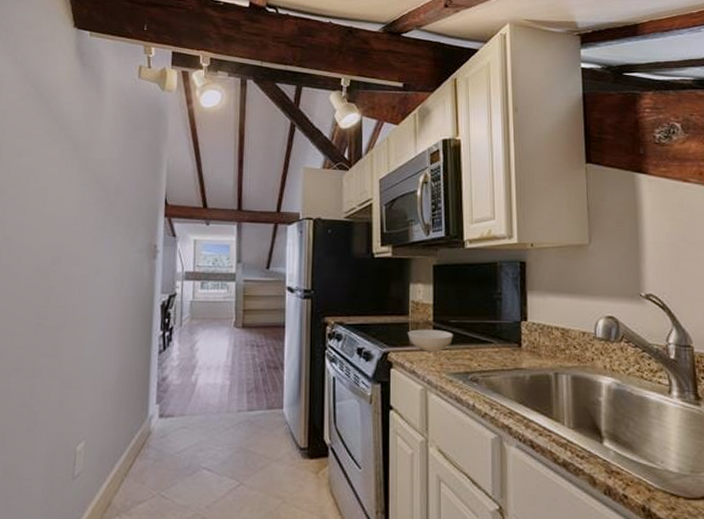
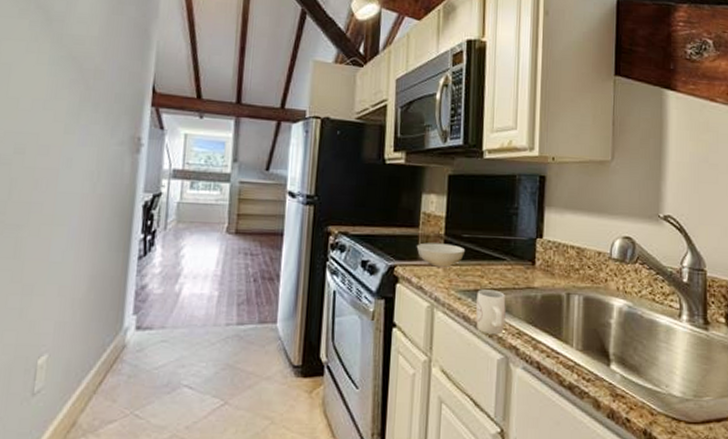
mug: none [466,372,497,415] -> present [475,289,506,335]

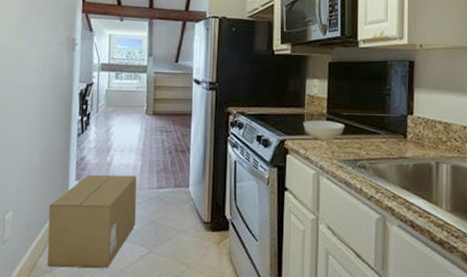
box: none [91,307,212,426] -> present [47,174,137,268]
mug: present [475,289,506,335] -> none [355,159,382,198]

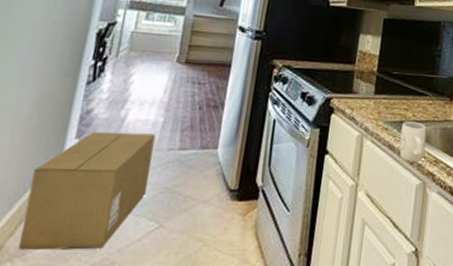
bowl: present [302,120,345,141] -> none [351,78,395,101]
mug: none [355,159,382,198] -> present [399,121,427,162]

